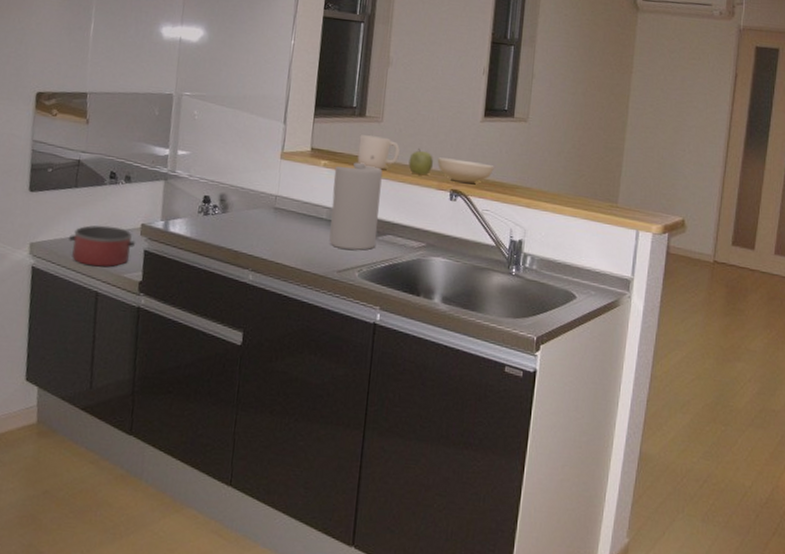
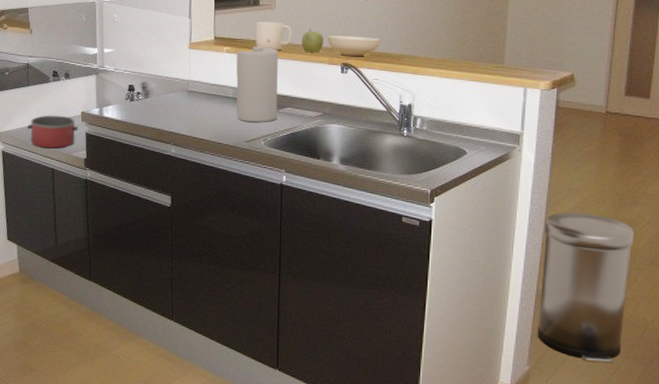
pedal bin: none [638,366,737,534] -> present [537,212,635,364]

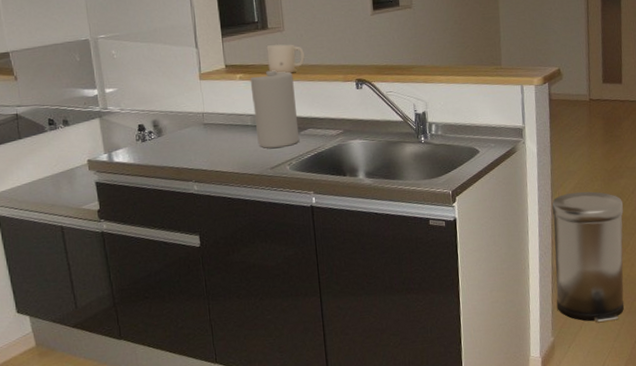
cooking pot: present [27,115,79,149] -> none [25,166,87,205]
fruit: present [301,29,324,53] -> none [314,49,337,72]
bowl: present [327,35,381,57] -> none [338,51,390,72]

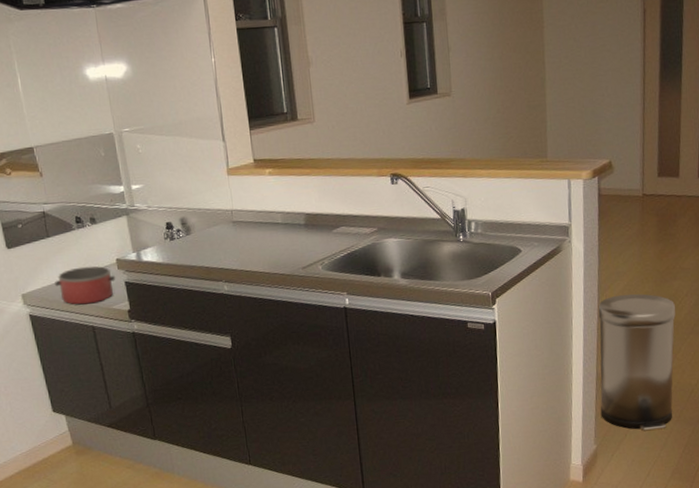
cooking pot: none [25,166,87,205] -> present [55,266,116,305]
paper towel holder: present [250,70,300,148] -> none [279,164,332,247]
mug: present [266,44,305,74] -> none [296,136,337,168]

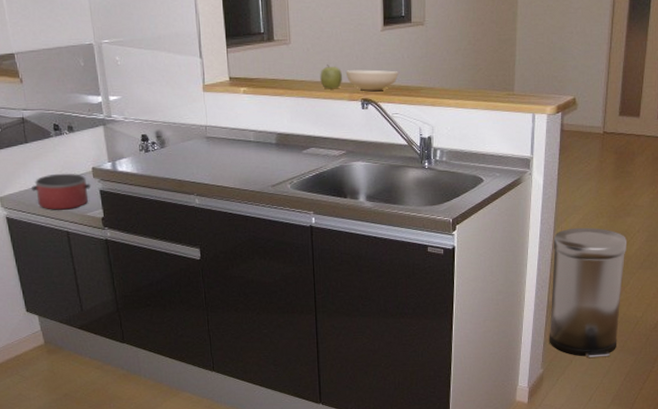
fruit: none [346,141,371,166] -> present [320,65,343,90]
bowl: none [372,143,427,166] -> present [345,69,399,92]

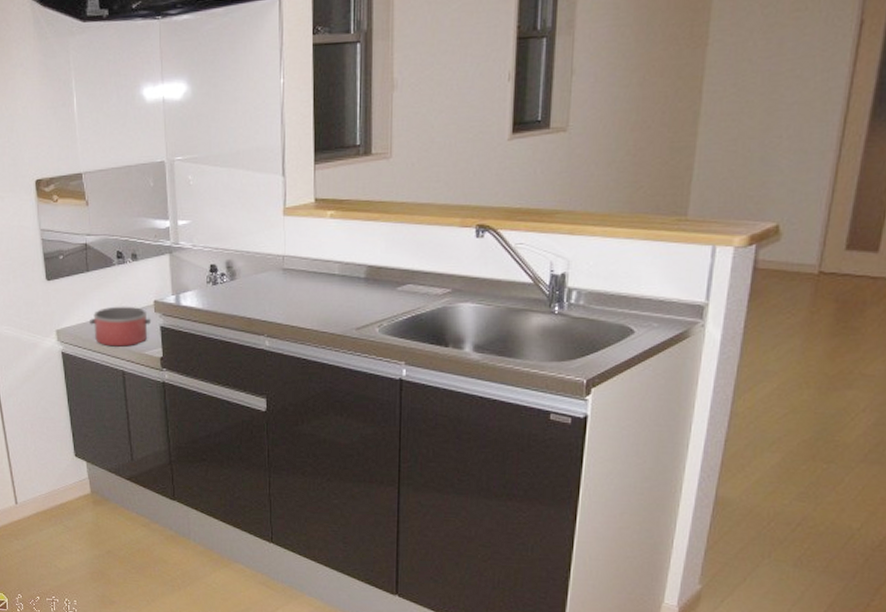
fruit: present [320,65,343,90] -> none [425,183,455,213]
bowl: present [345,69,399,92] -> none [458,188,528,216]
pedal bin: present [549,227,628,359] -> none [713,400,845,580]

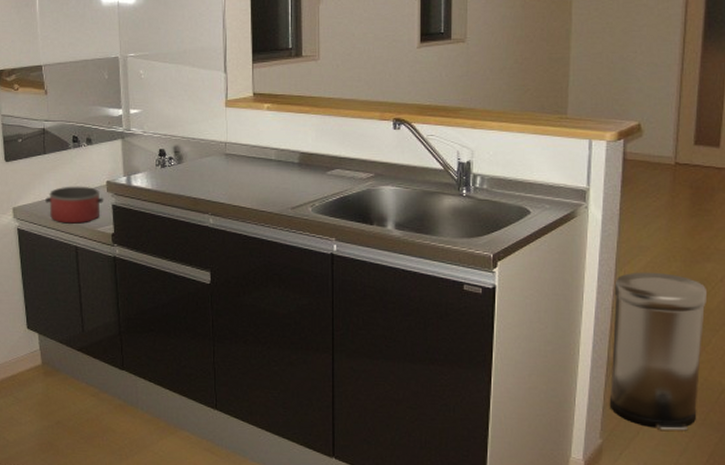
pedal bin: none [713,400,845,580] -> present [609,272,708,432]

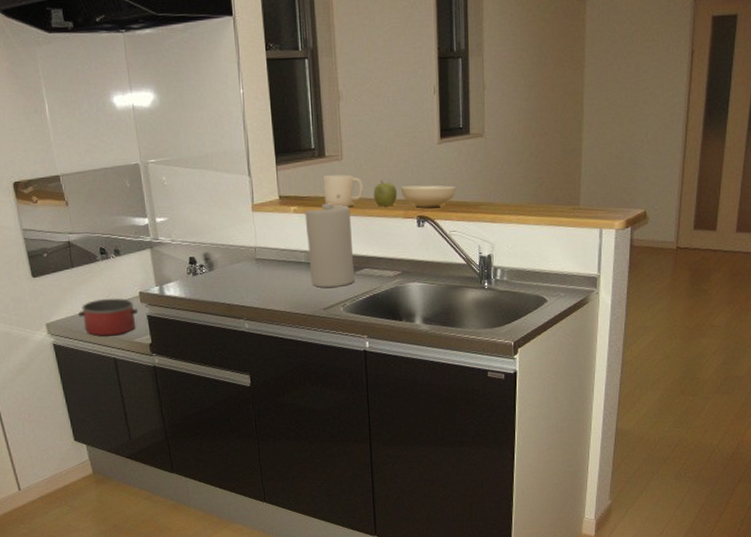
paper towel holder: none [278,102,326,187] -> present [304,203,355,288]
mug: none [298,73,339,107] -> present [323,174,363,207]
fruit: none [349,82,374,108] -> present [373,181,398,207]
bowl: none [377,88,435,111] -> present [400,185,456,209]
pedal bin: present [609,272,708,432] -> none [617,349,703,489]

